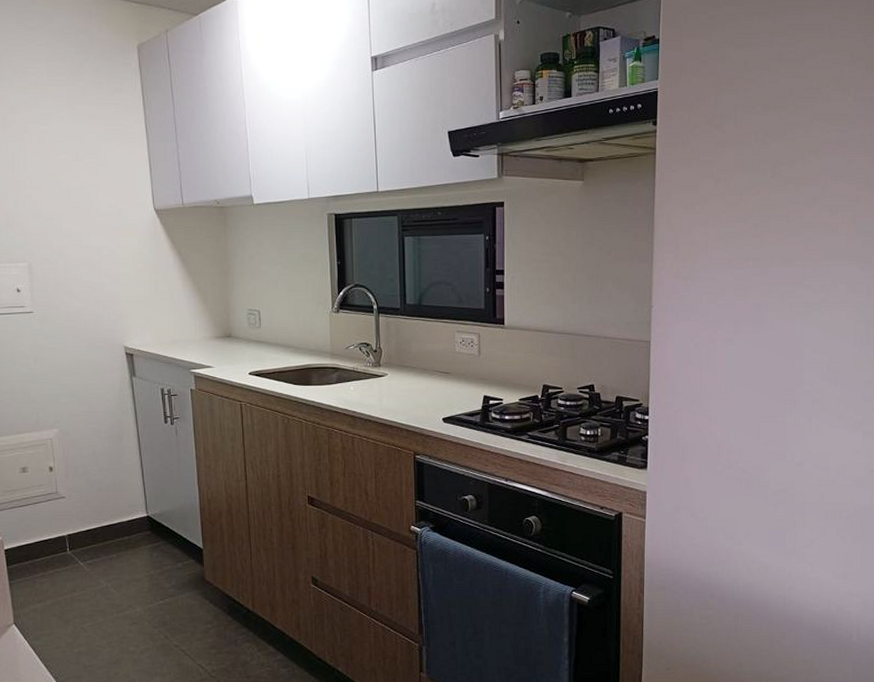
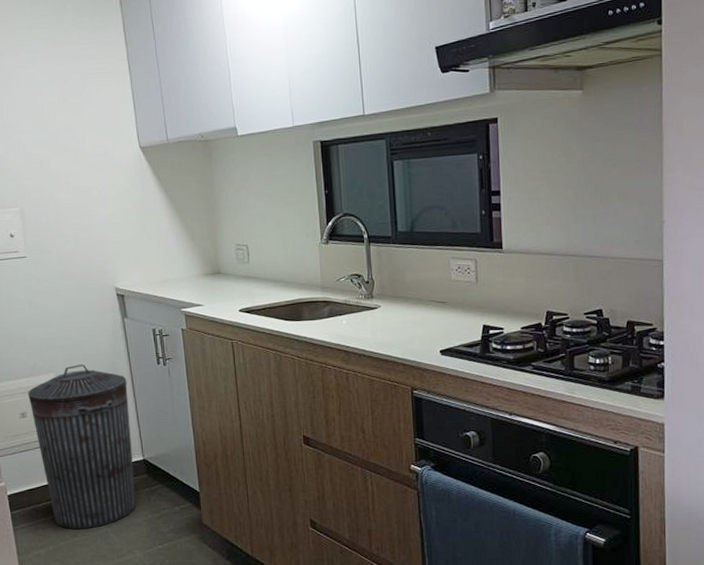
trash can: none [30,421,139,584] -> present [28,364,137,529]

